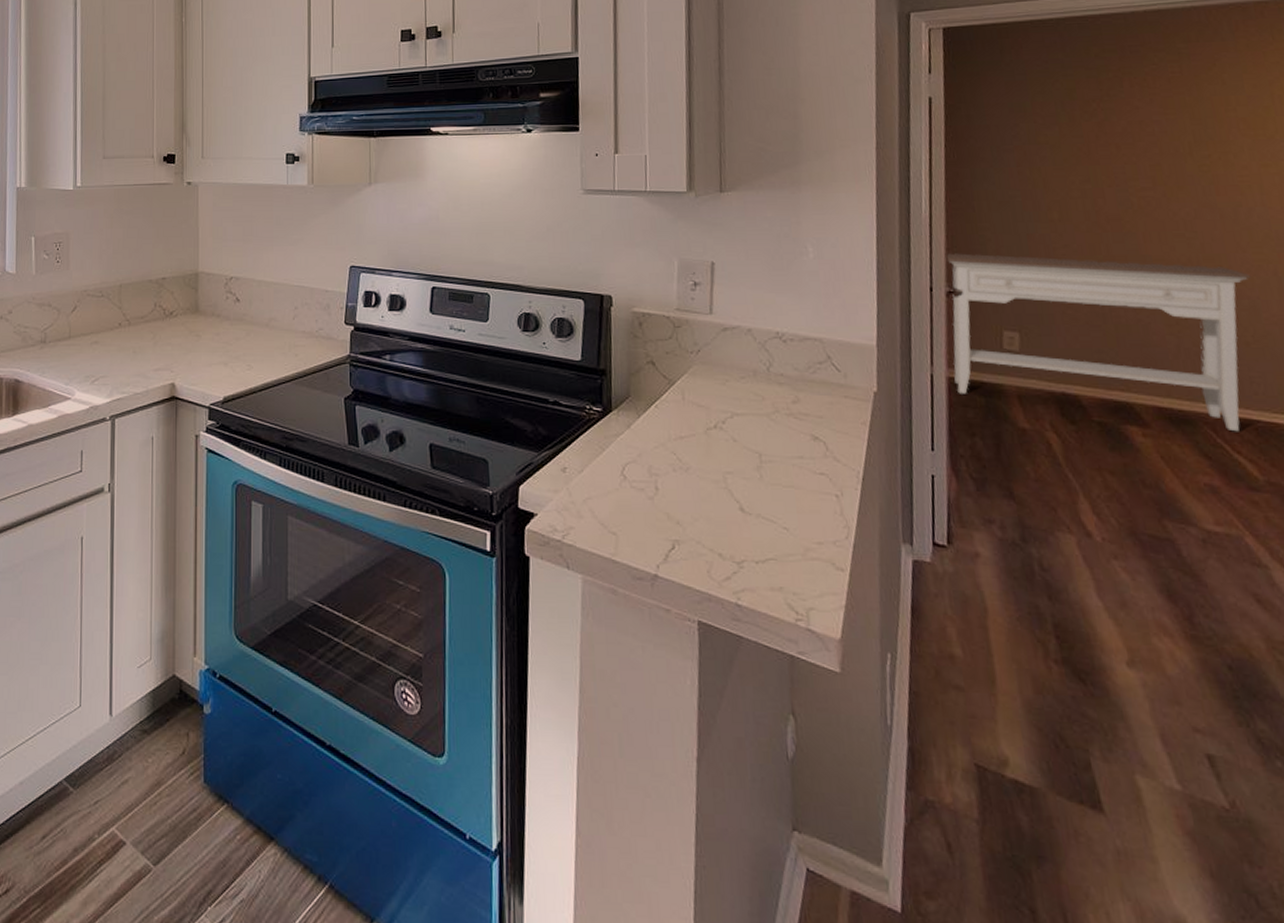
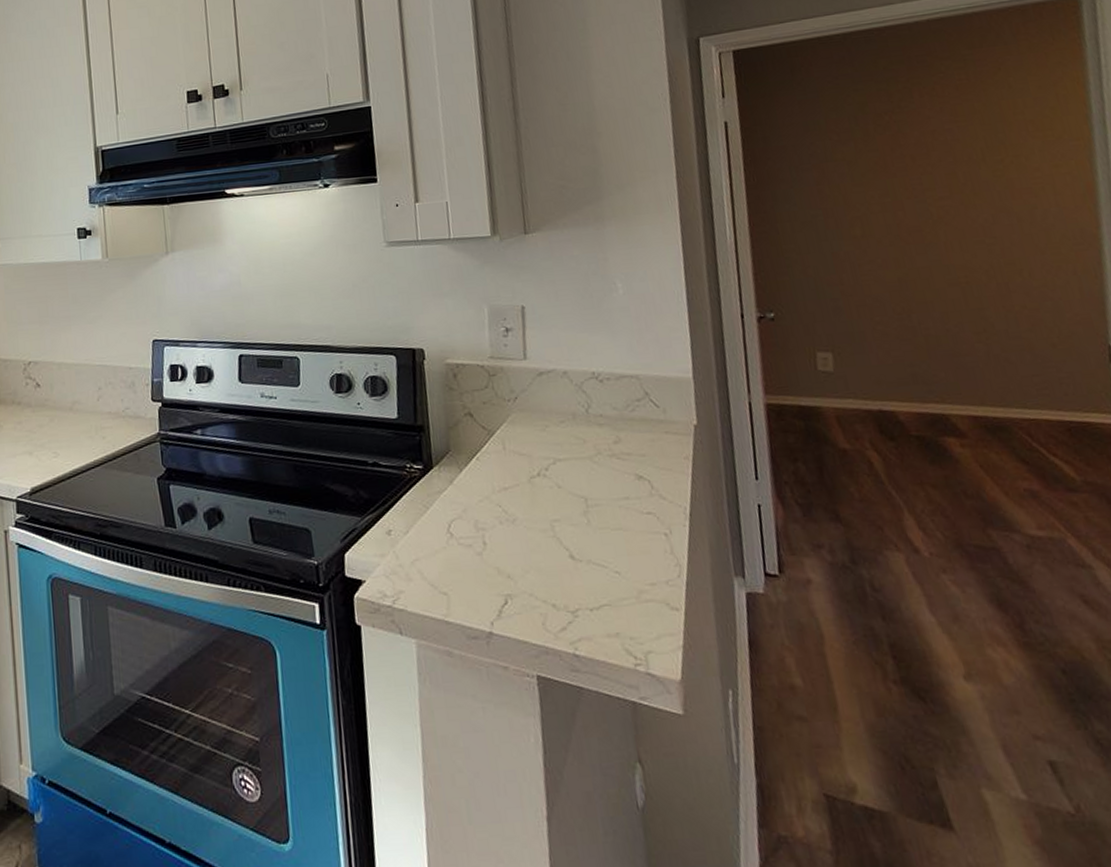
console table: present [944,253,1251,432] -> none [752,270,1053,435]

